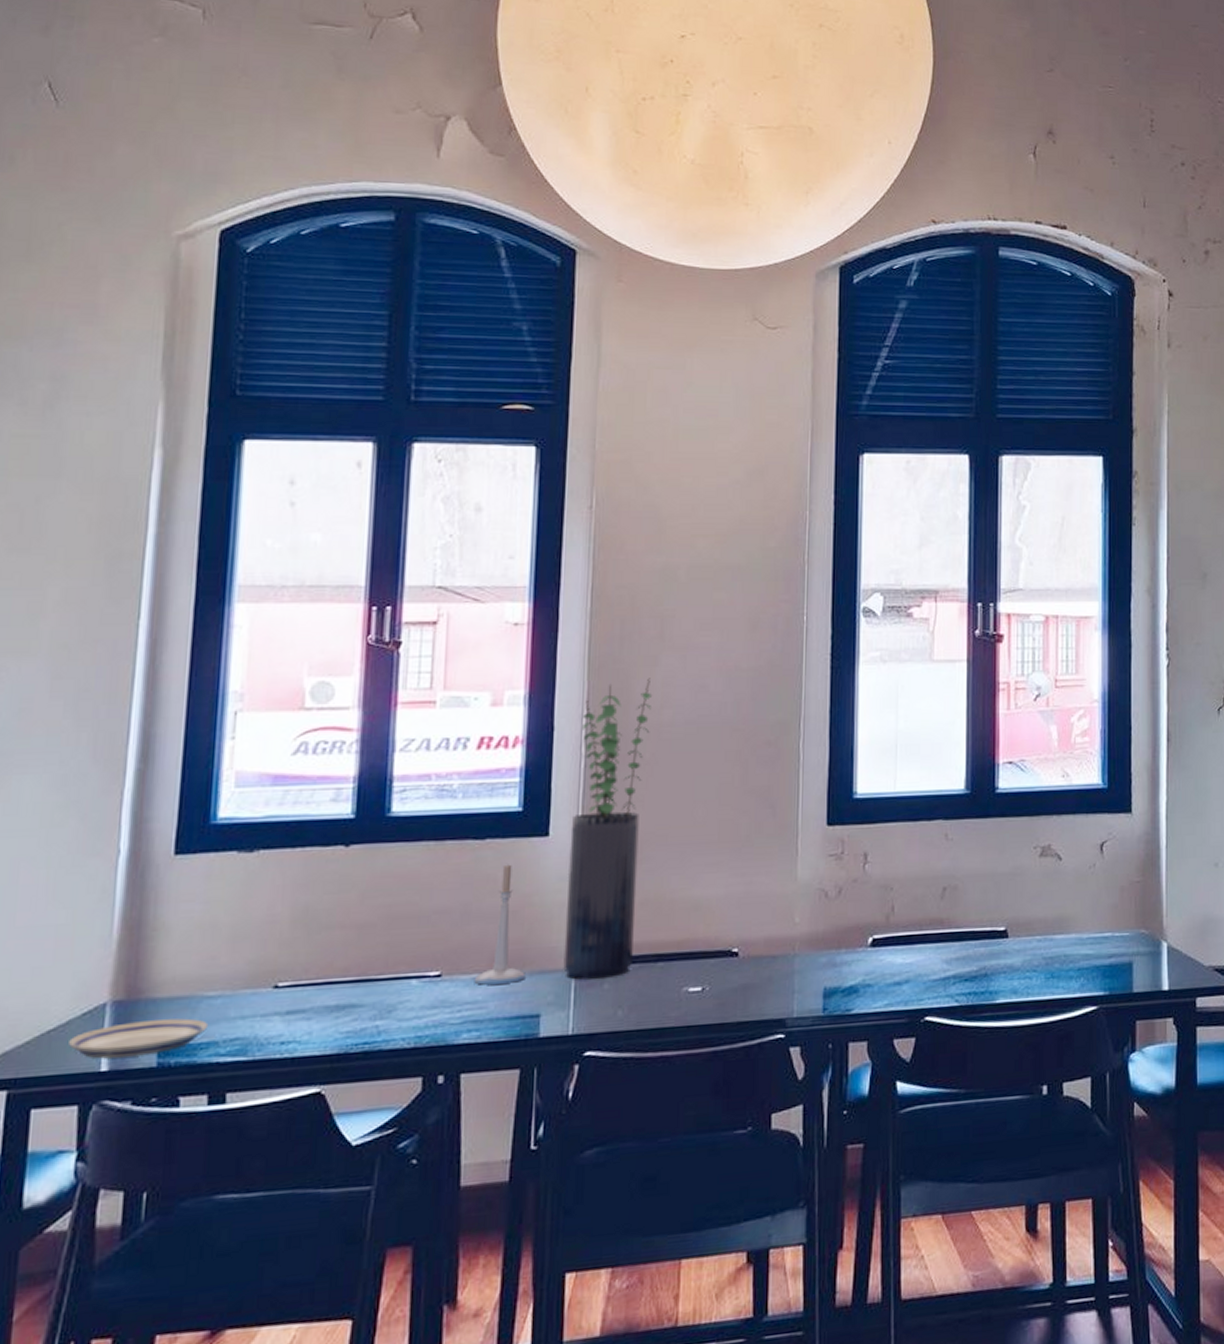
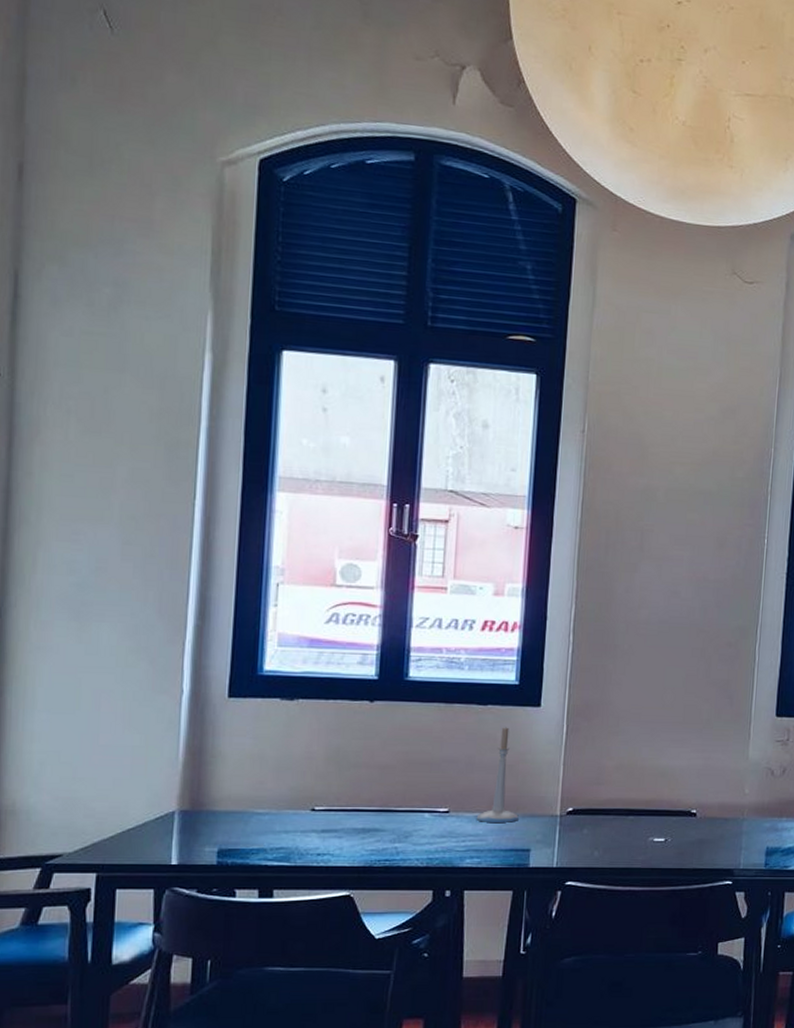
plate: present [69,1018,209,1059] -> none [145,828,259,855]
vase: present [563,678,653,979] -> none [550,582,632,825]

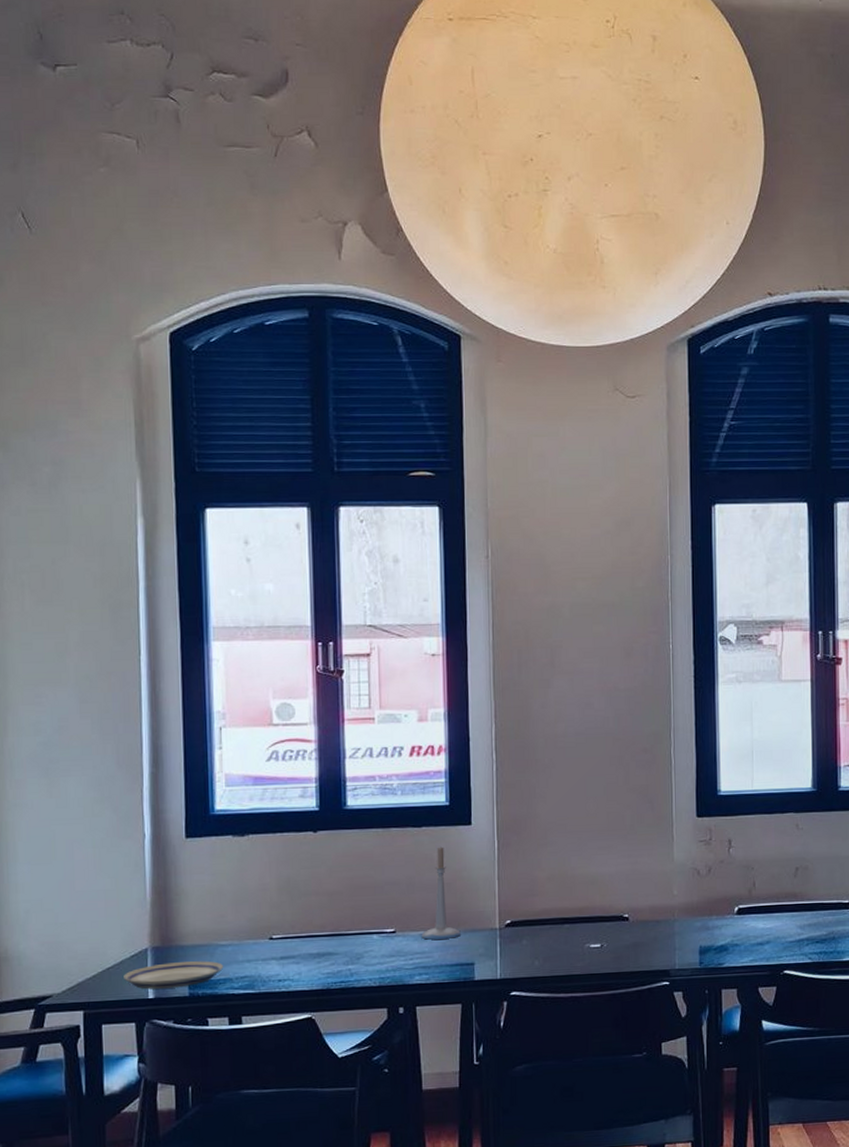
plate: none [145,828,259,855] -> present [124,961,224,990]

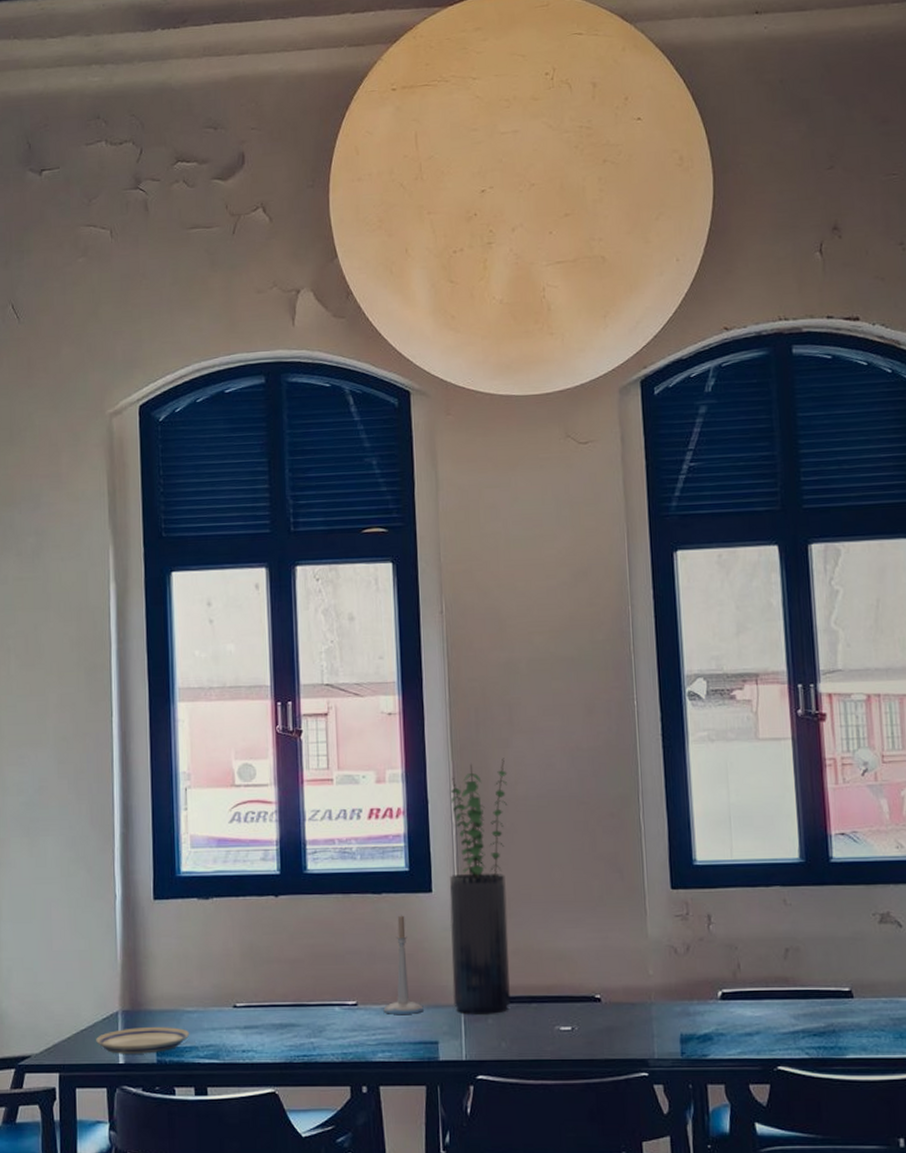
vase: none [488,697,548,937] -> present [449,758,510,1014]

